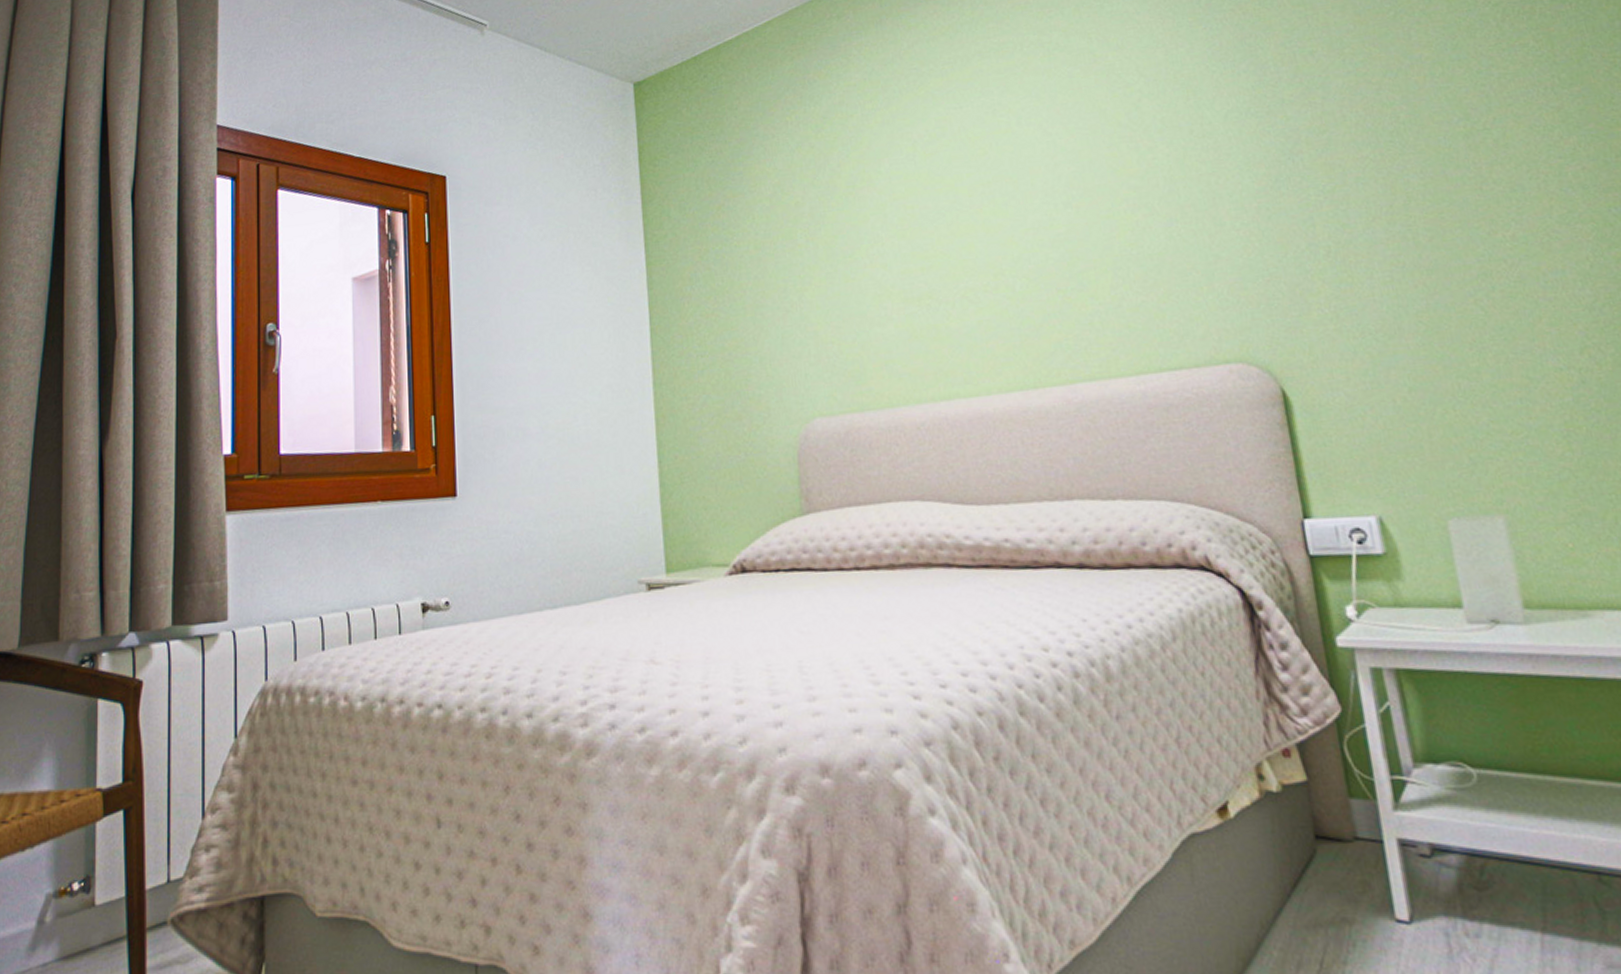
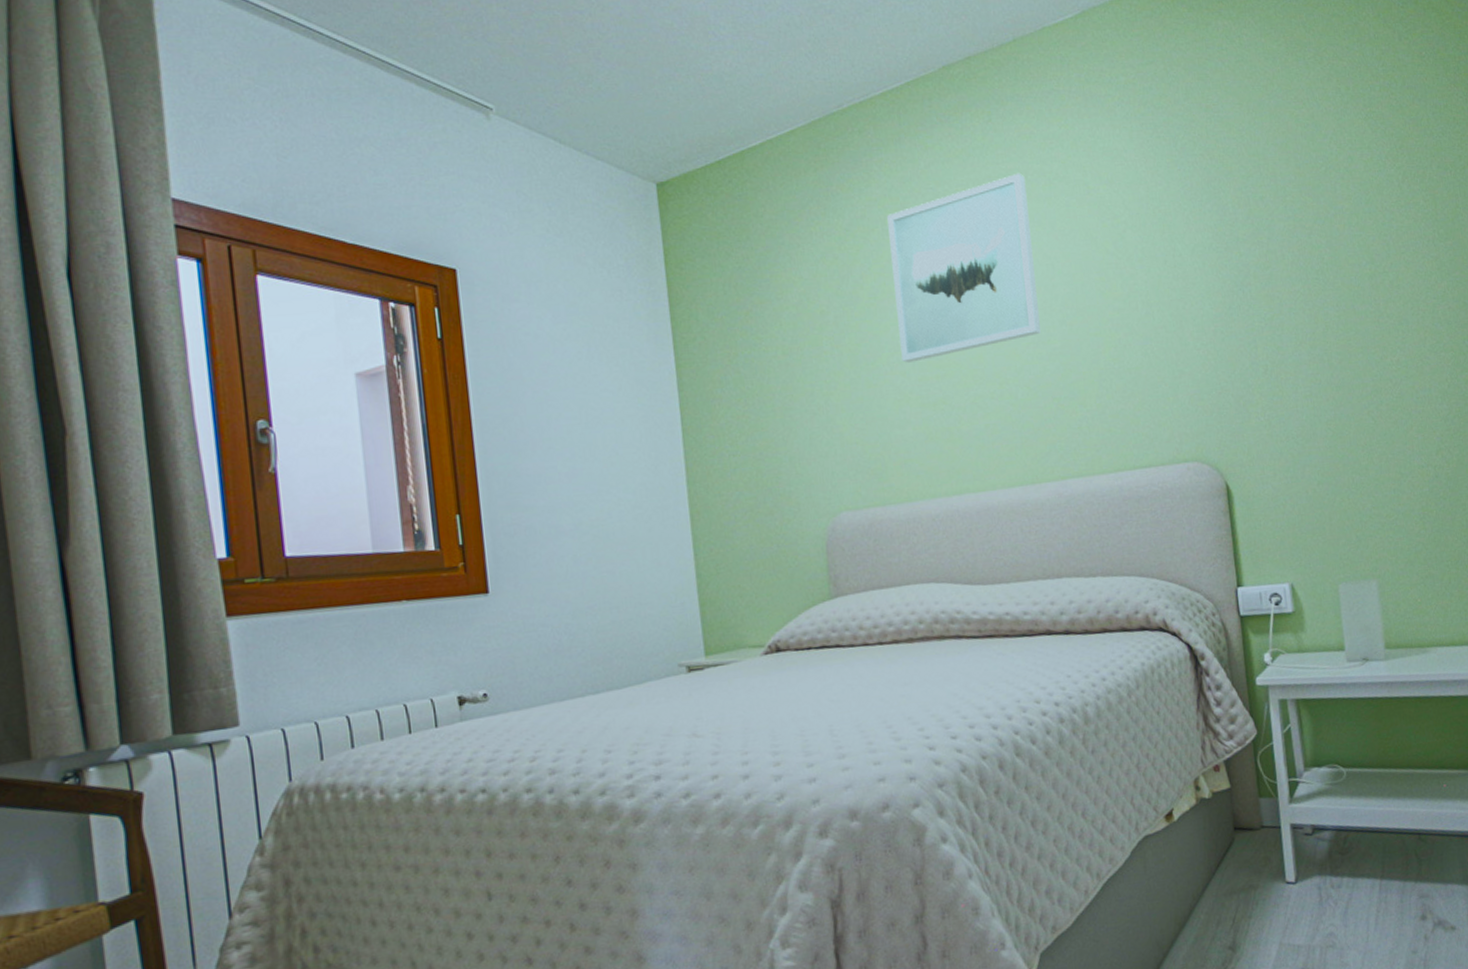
wall art: none [867,45,1042,254] -> present [887,172,1041,363]

